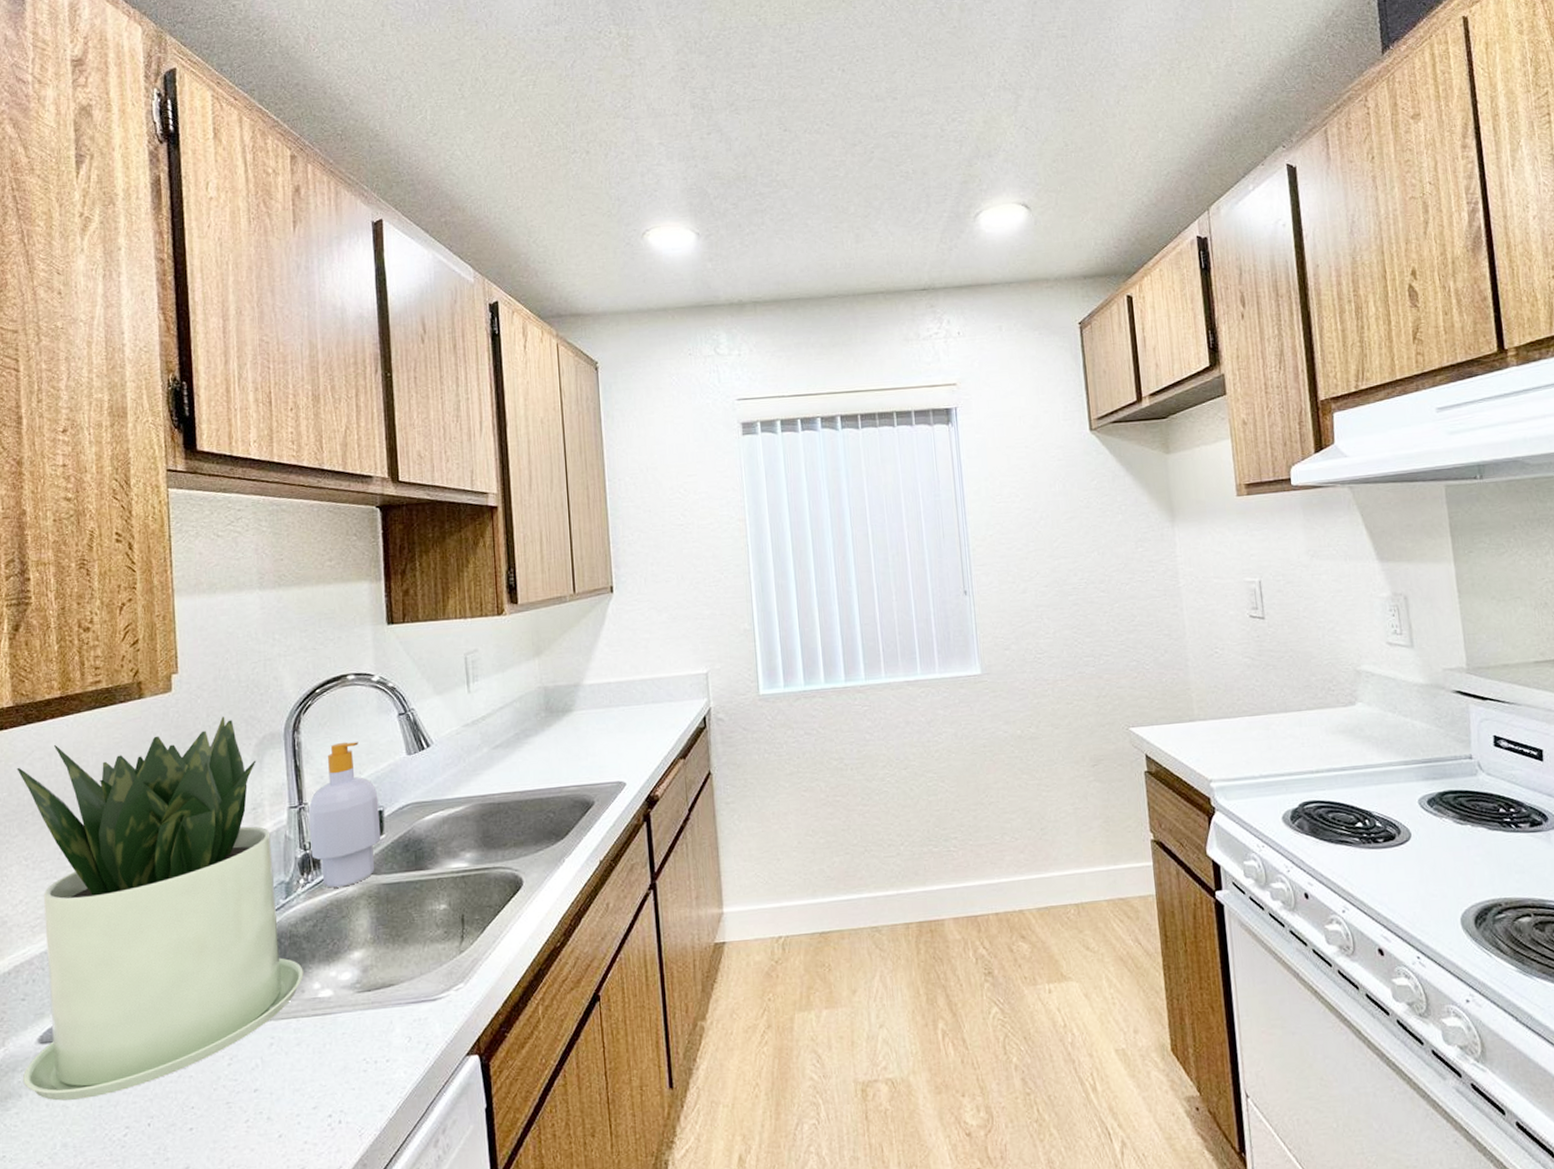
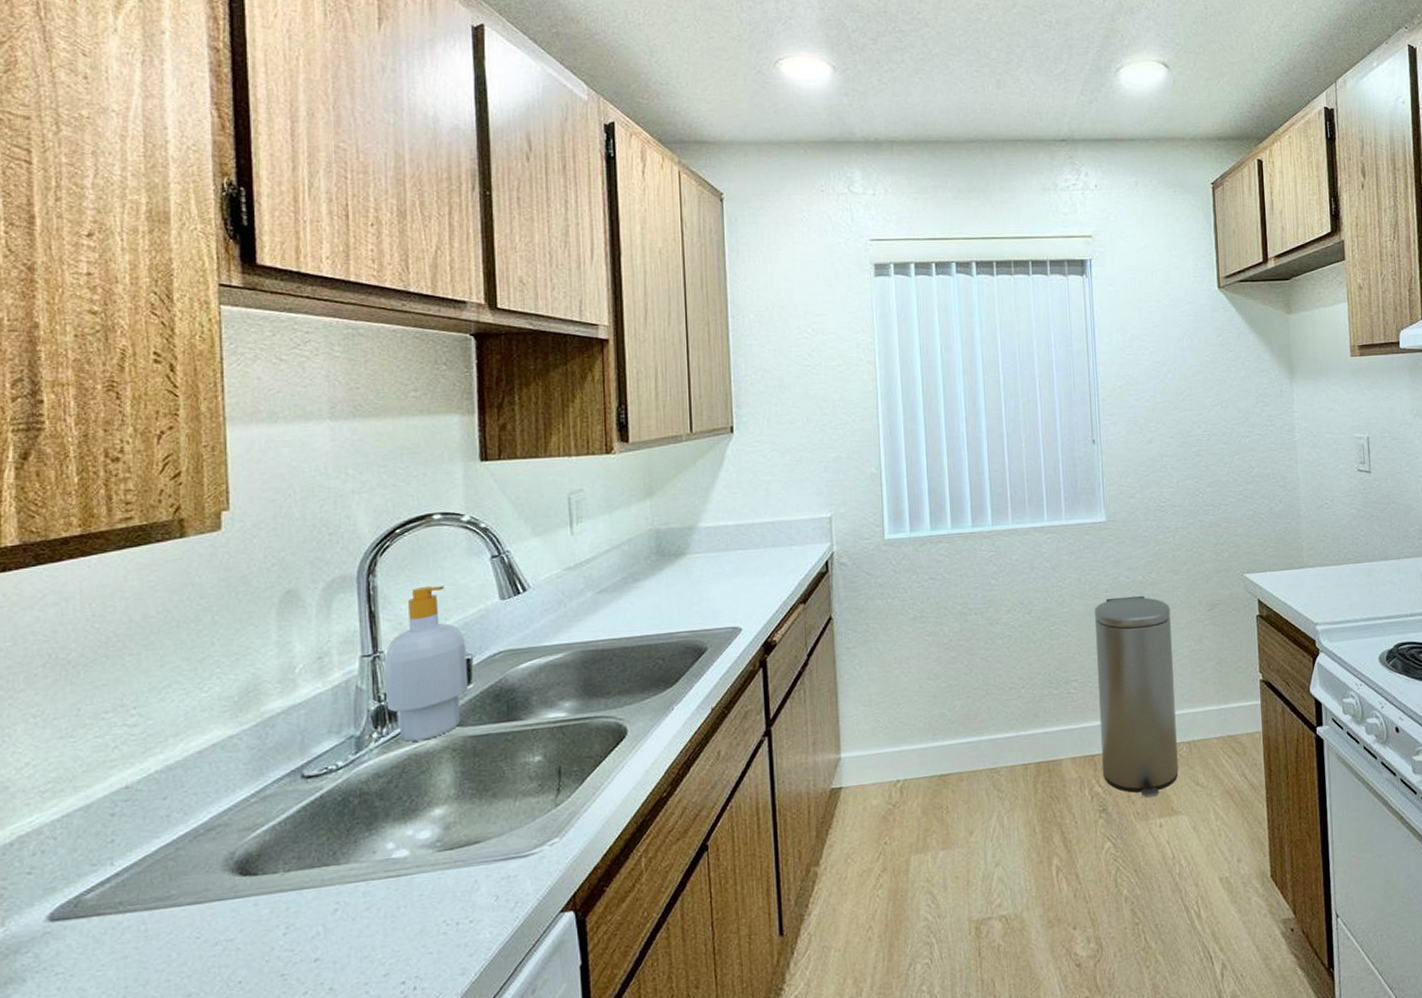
planter: present [17,716,304,1101] -> none [23,558,375,984]
pedal bin: none [972,750,1067,962] -> present [1094,595,1179,798]

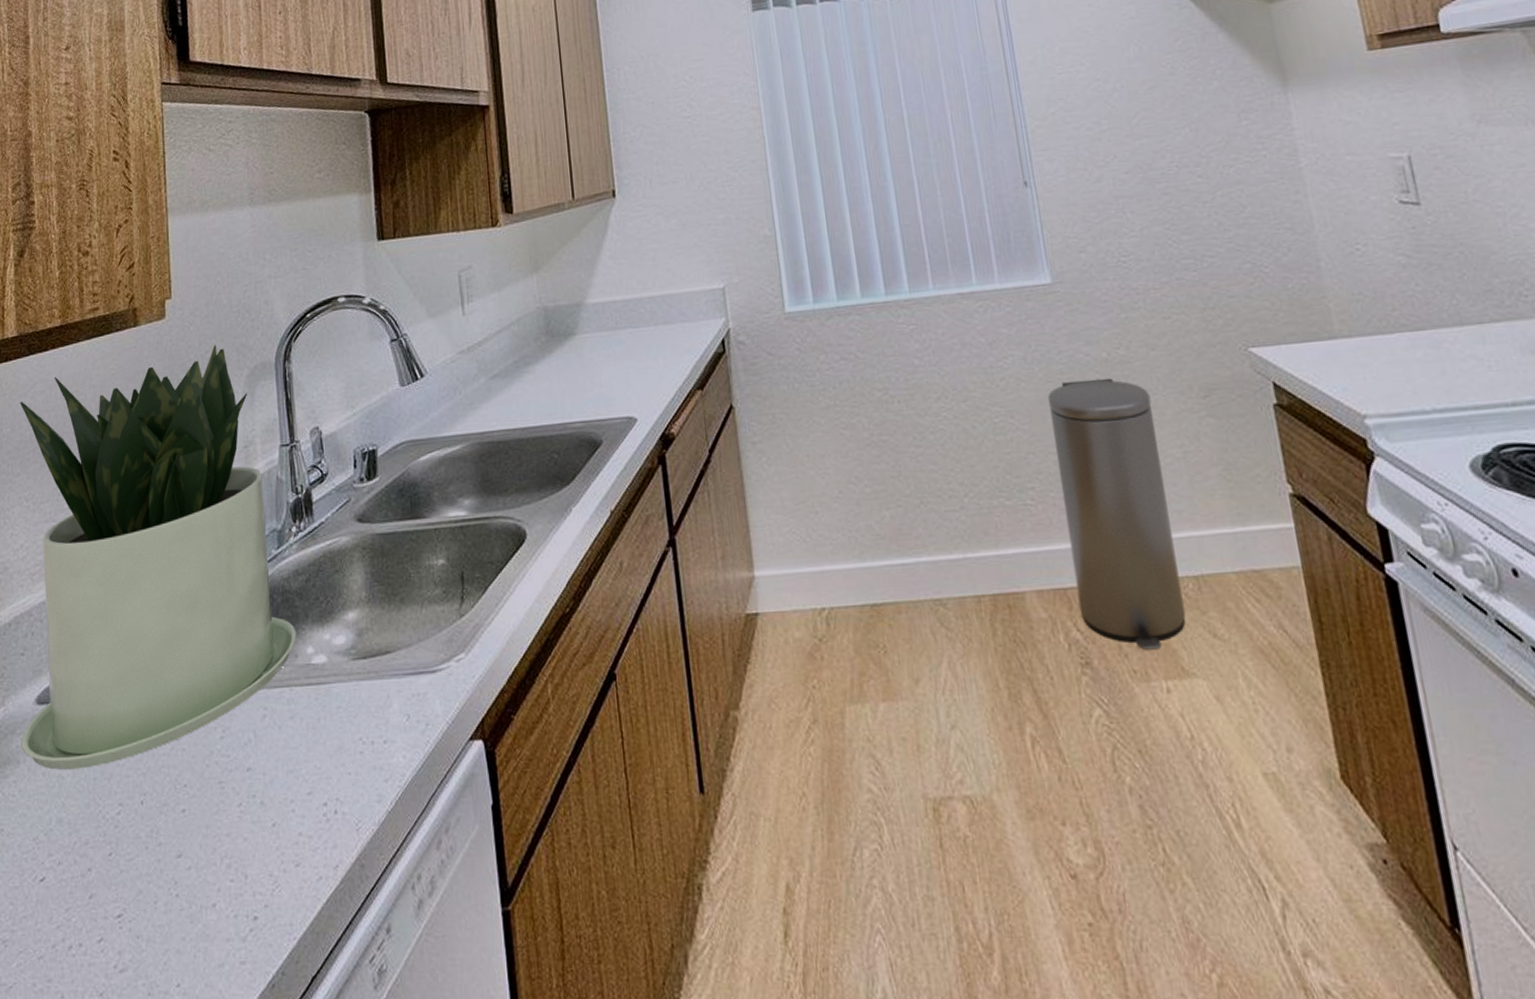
planter: none [23,558,375,984] -> present [20,345,297,770]
soap bottle: present [384,585,469,742] -> none [300,372,375,538]

